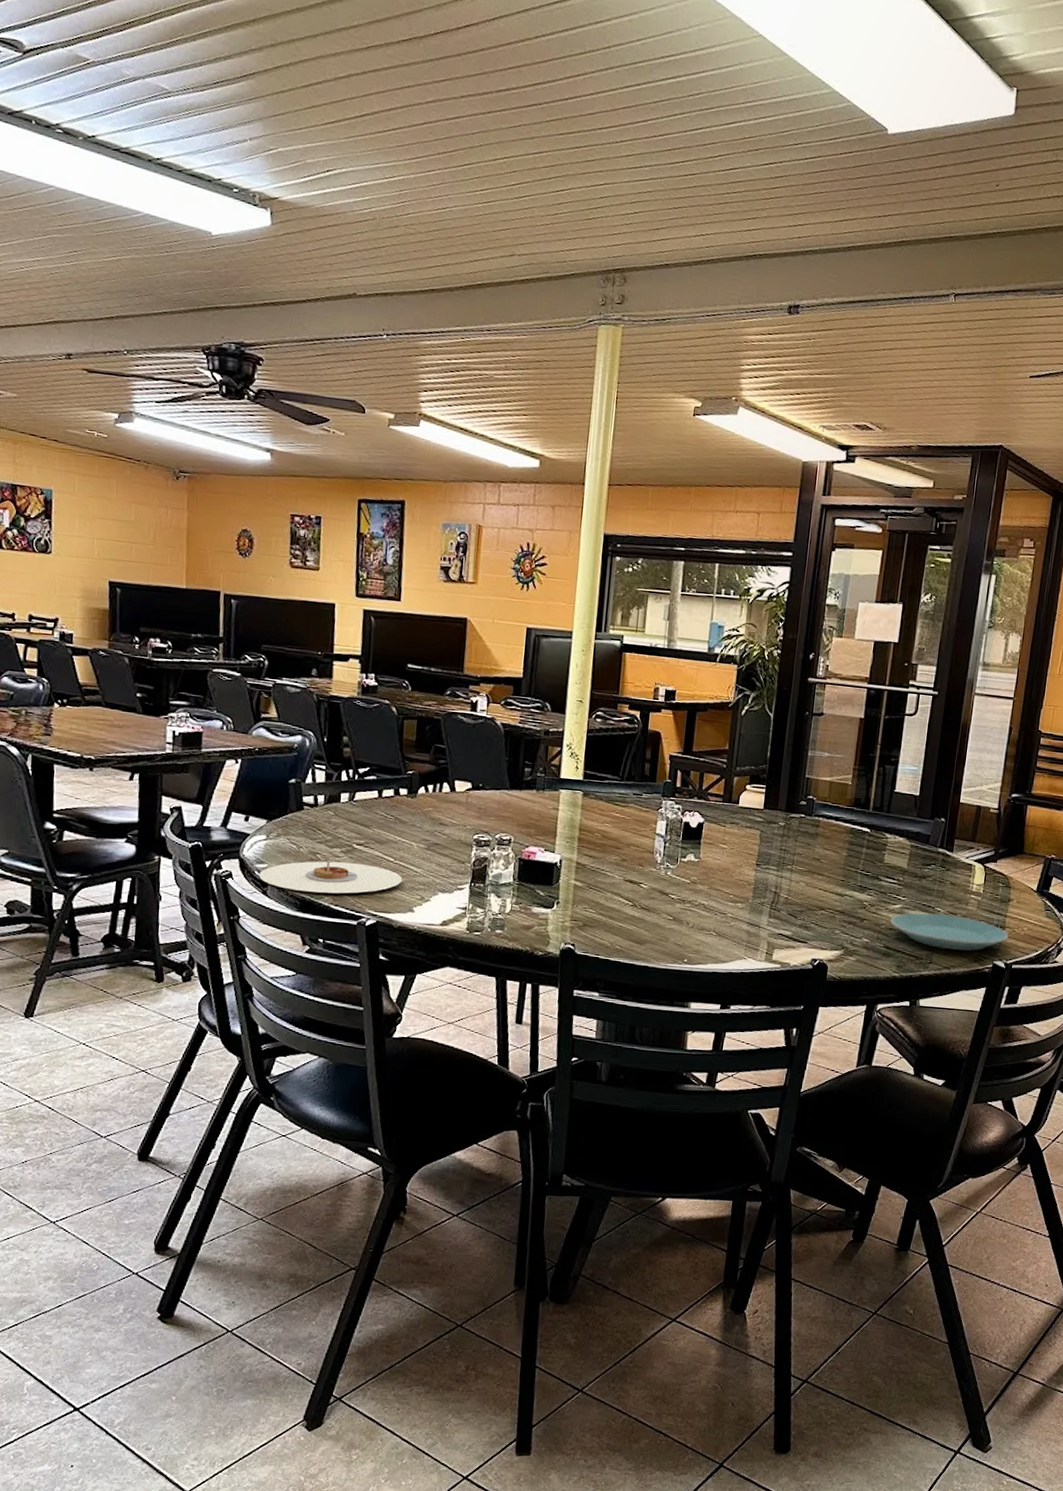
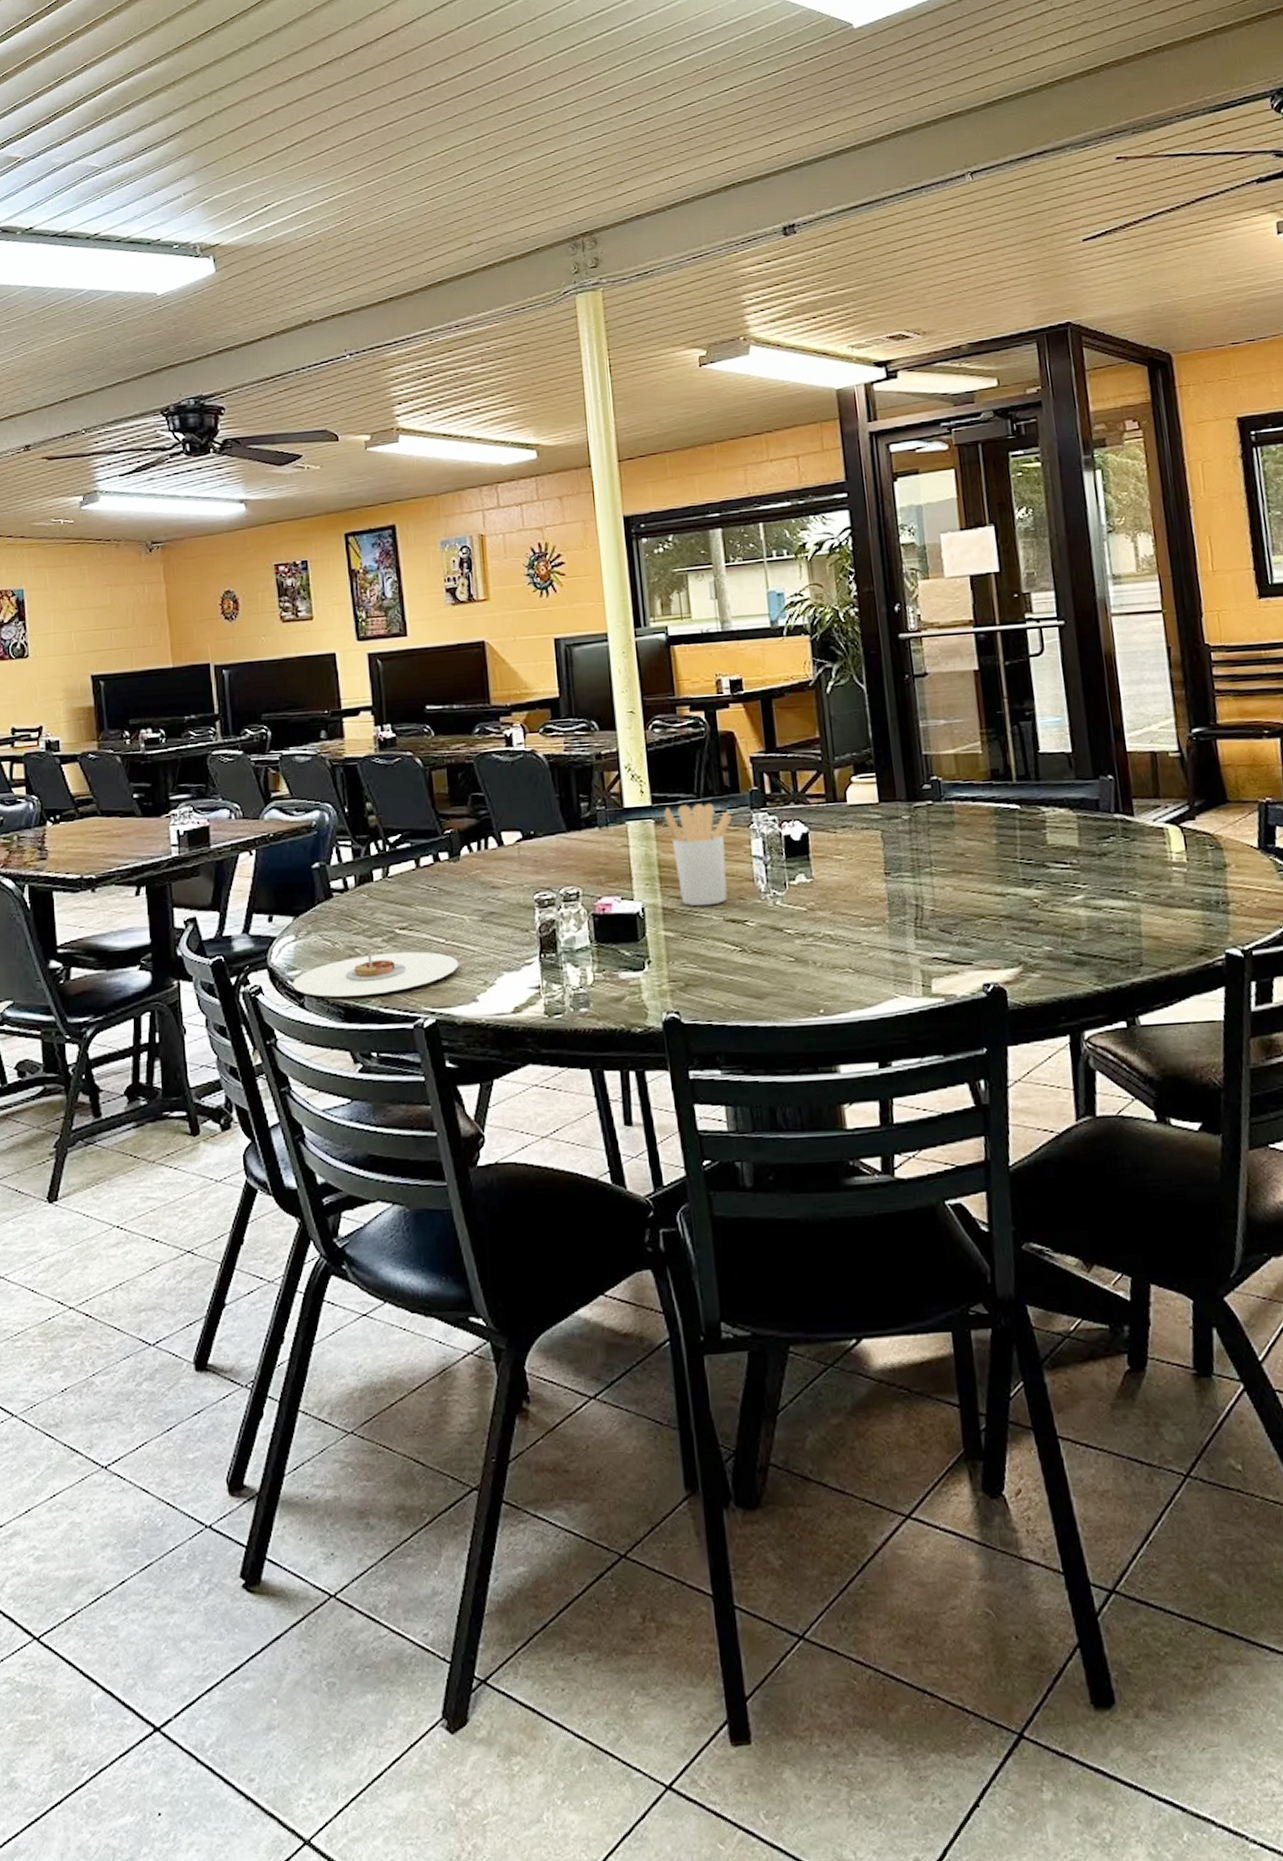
utensil holder: none [591,784,646,867] -> present [663,803,732,907]
plate: present [890,912,1009,951] -> none [1073,897,1237,944]

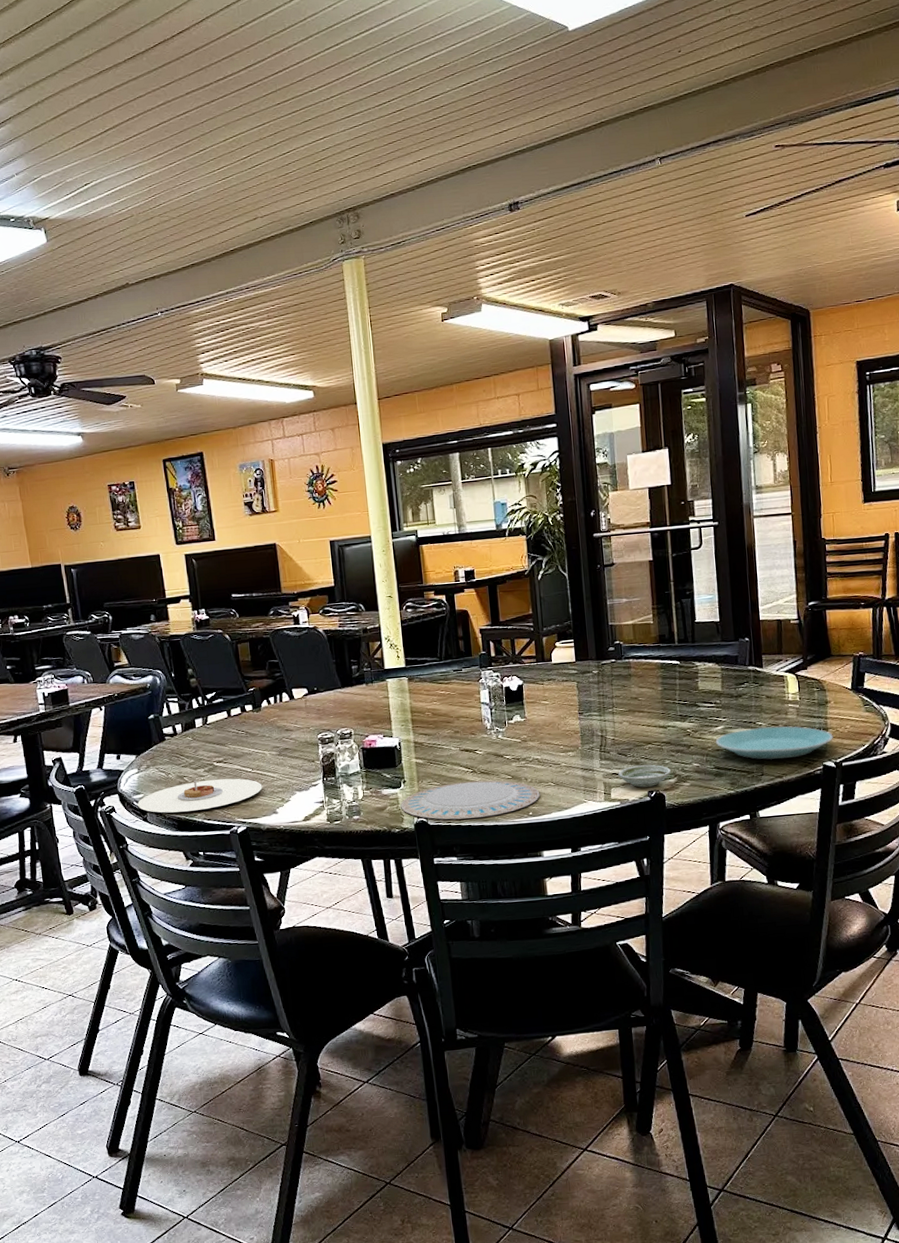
plate: none [644,962,835,1017] -> present [401,780,541,820]
utensil holder: present [663,803,732,907] -> none [414,664,466,741]
saucer: none [940,946,1013,979] -> present [618,764,671,788]
plate: none [1073,897,1237,944] -> present [715,726,833,760]

